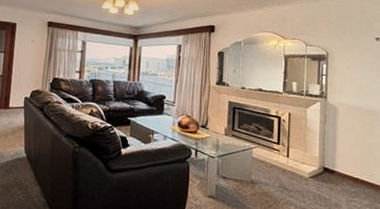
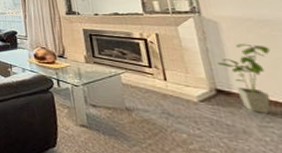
house plant: none [330,129,368,190] -> present [217,43,271,113]

